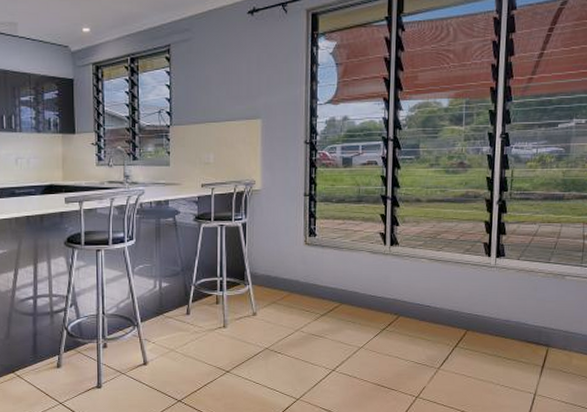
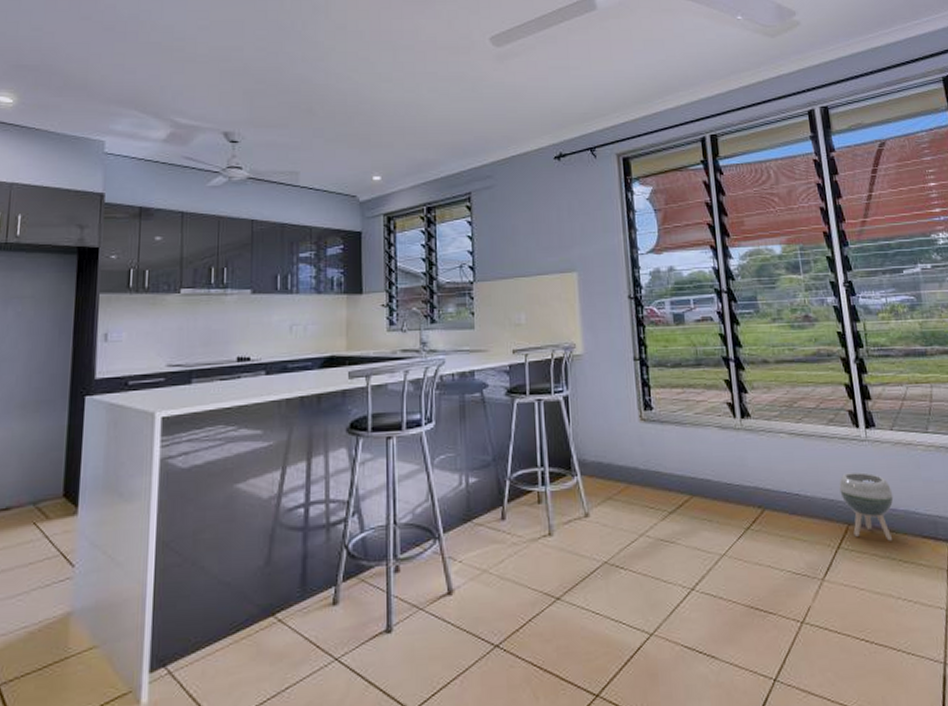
planter: none [464,291,509,343] -> present [839,472,894,541]

